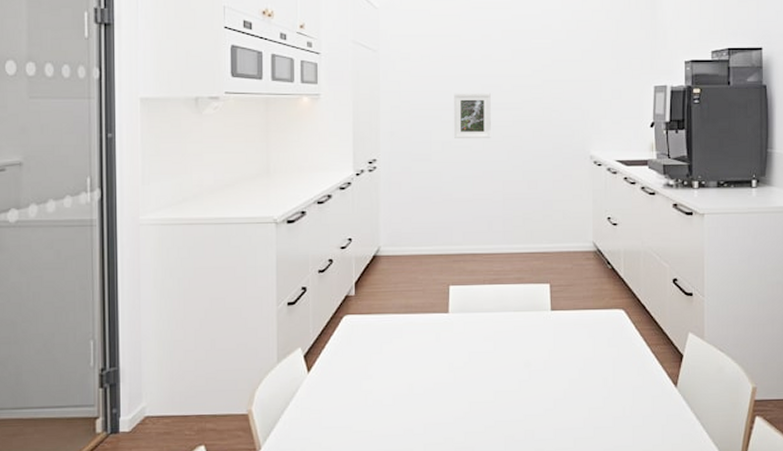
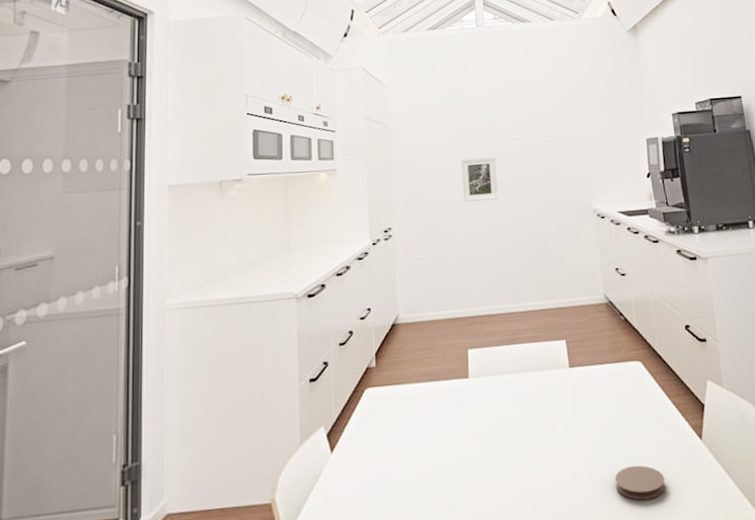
coaster: none [587,405,636,437] -> present [615,465,666,501]

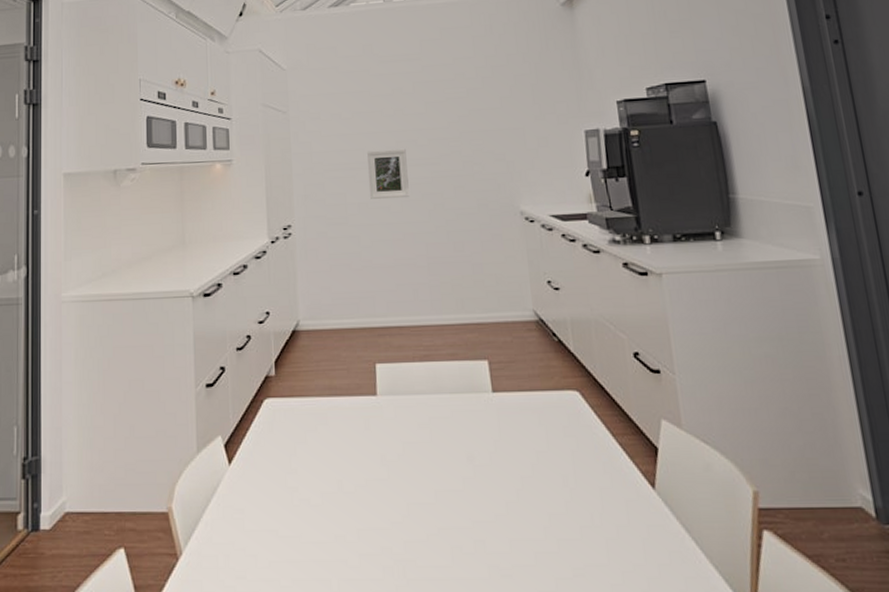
coaster: present [615,465,666,501] -> none [547,511,610,553]

